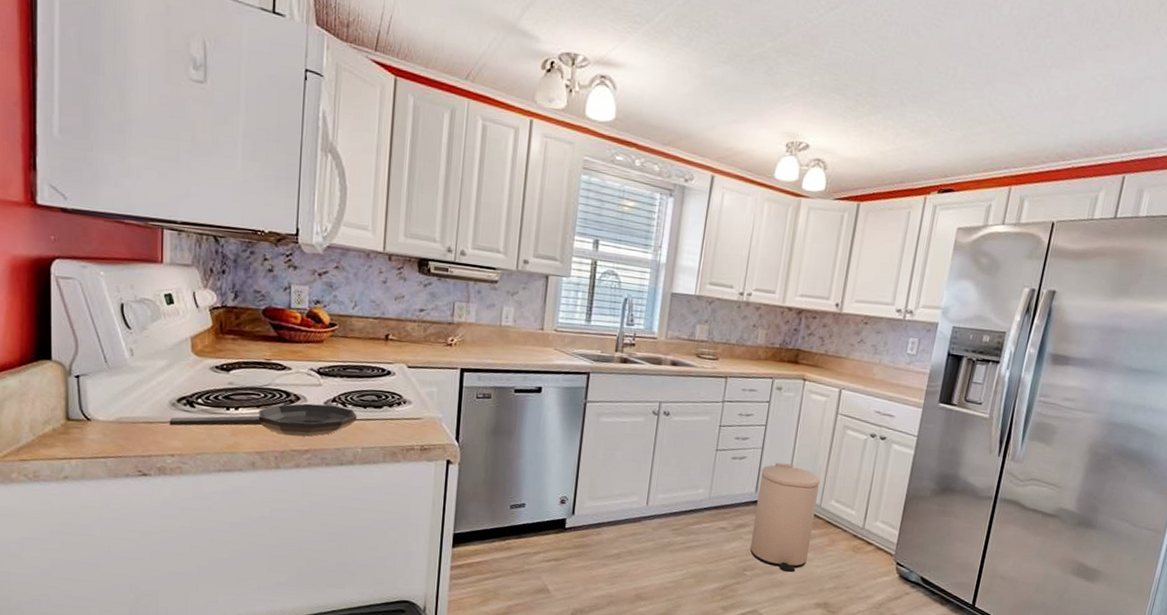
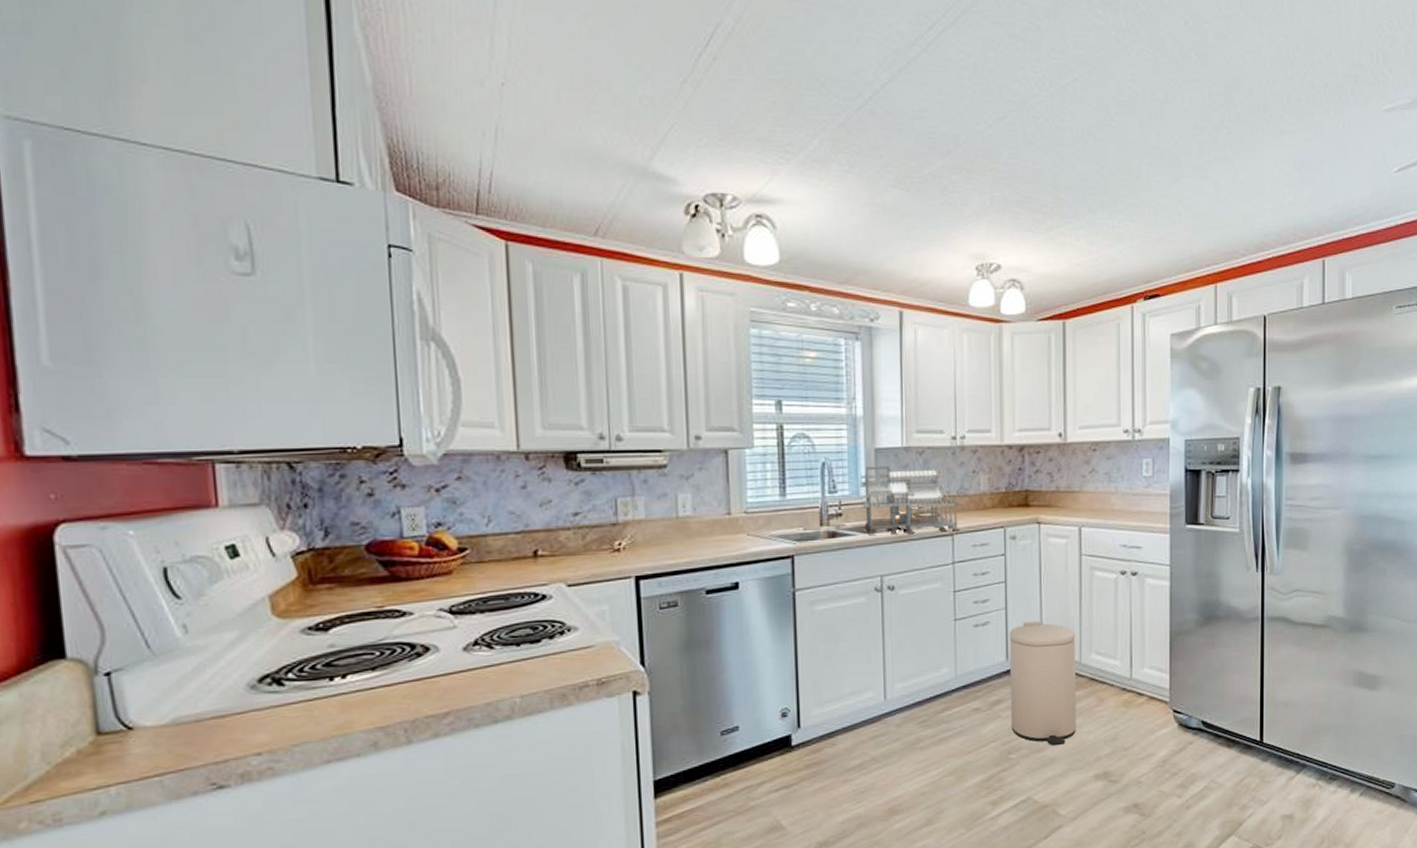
frying pan: present [169,403,357,436] -> none [249,649,510,715]
dish rack: none [652,307,740,375] -> present [860,466,963,535]

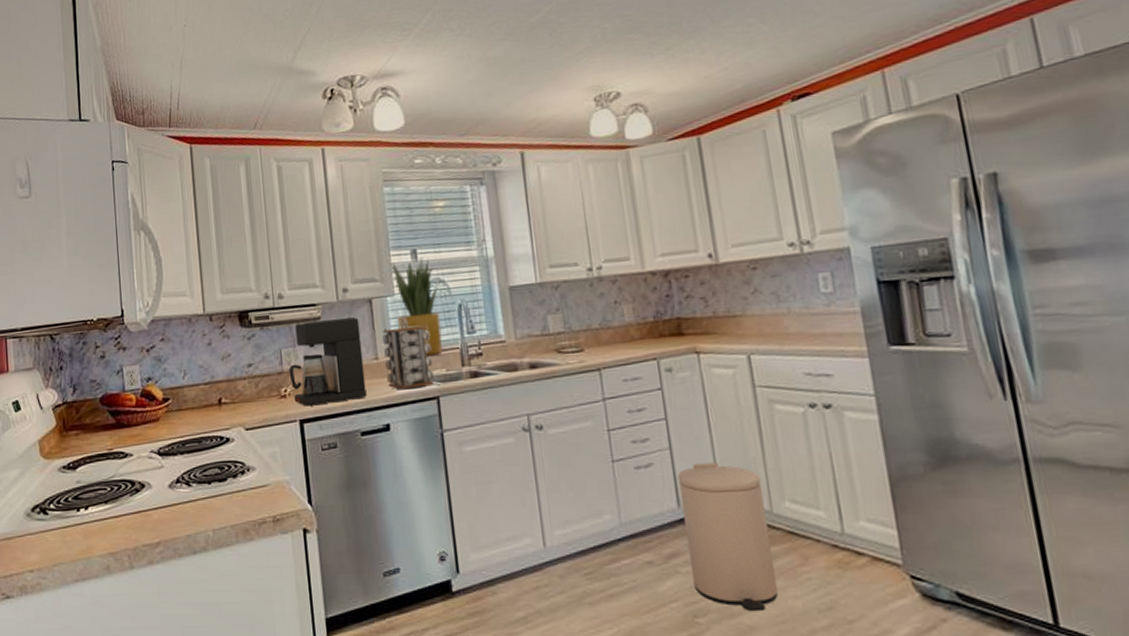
coffee maker: none [624,468,715,562] -> present [288,317,367,406]
spice rack: none [737,473,790,548] -> present [382,318,434,390]
planter: none [752,409,803,514] -> present [390,257,443,356]
dish rack: present [860,466,963,535] -> none [496,302,608,374]

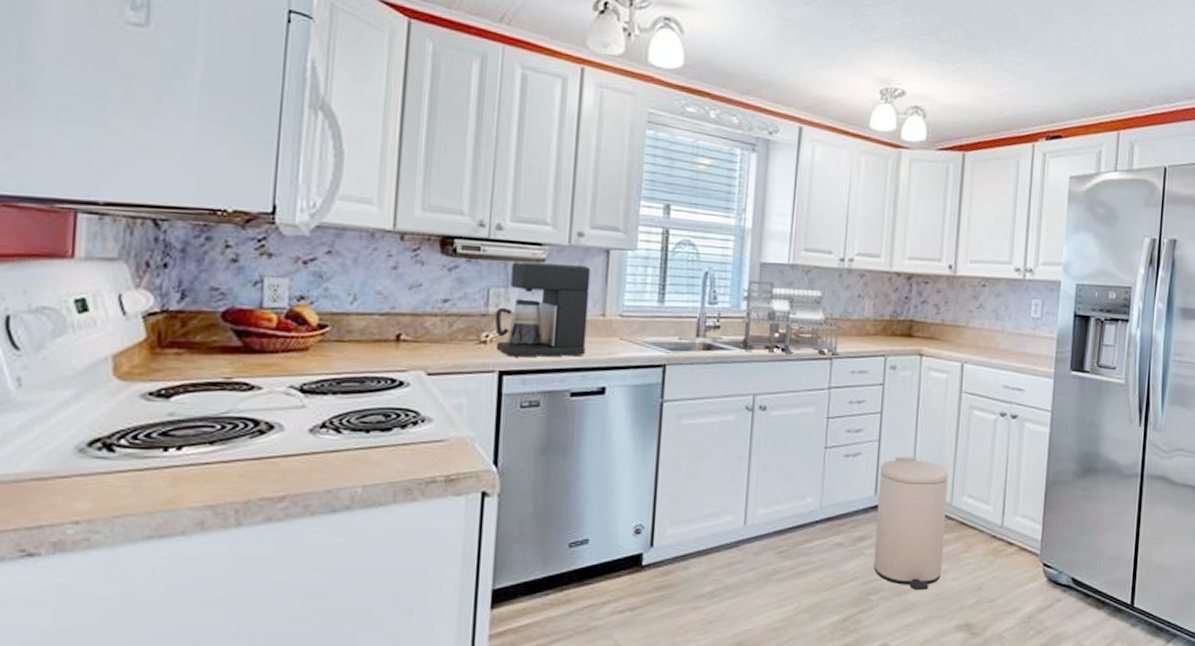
spice rack: present [382,318,434,390] -> none [610,276,668,354]
planter: present [390,257,443,356] -> none [635,214,688,321]
dish rack: none [496,302,608,374] -> present [741,280,845,356]

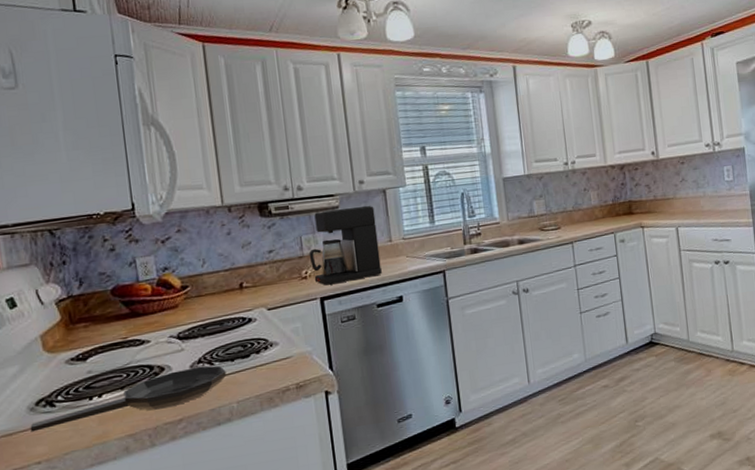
frying pan: none [73,432,356,481] -> present [30,365,227,432]
dish rack: present [741,280,845,356] -> none [492,190,579,249]
pedal bin: present [873,456,949,591] -> none [626,308,691,413]

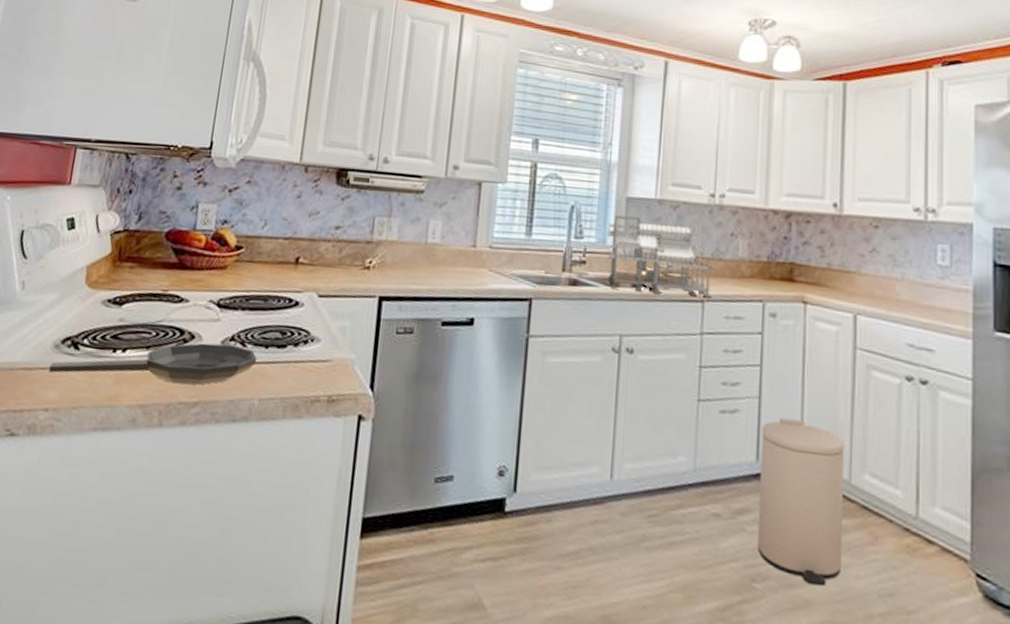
coffee maker: present [309,206,382,285] -> none [377,193,464,286]
dish rack: none [492,190,579,249] -> present [607,215,717,298]
pedal bin: none [626,308,691,413] -> present [757,417,845,587]

